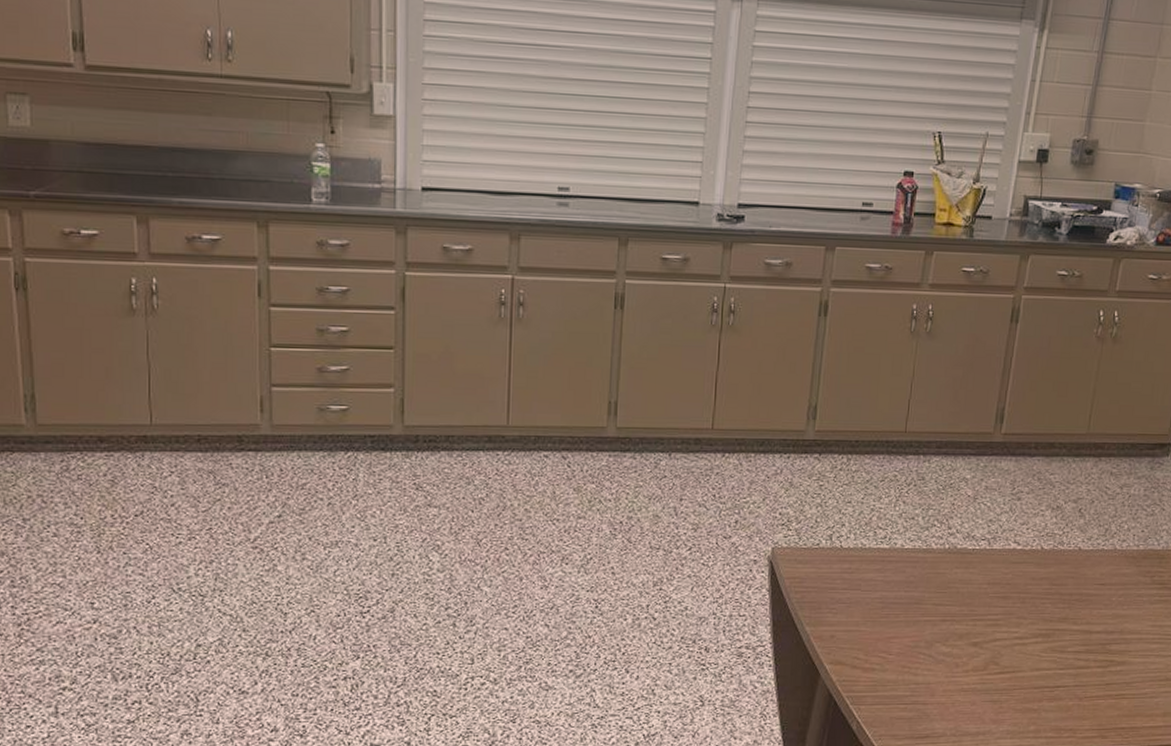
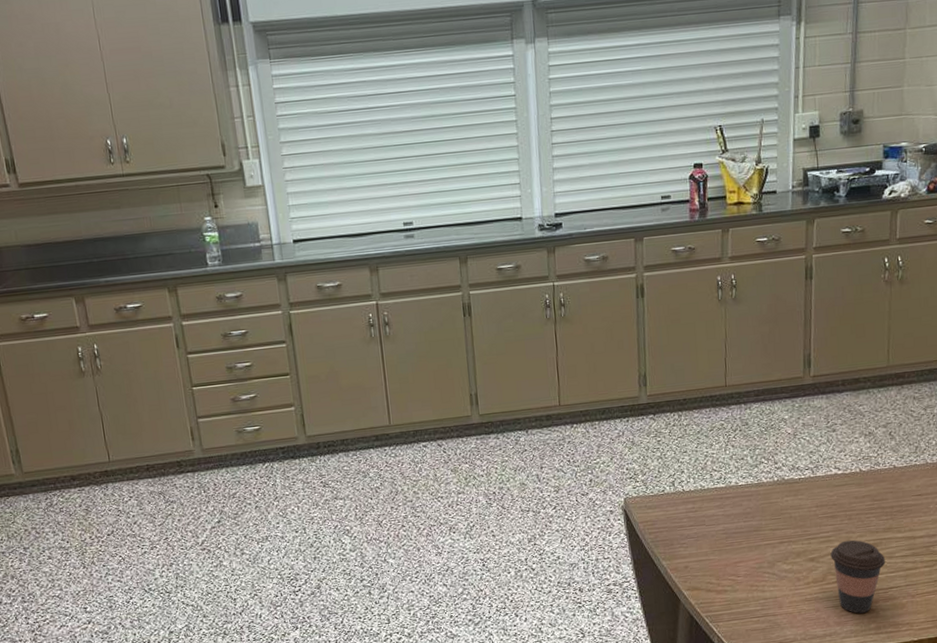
coffee cup: none [996,626,1056,712] -> present [830,539,886,614]

